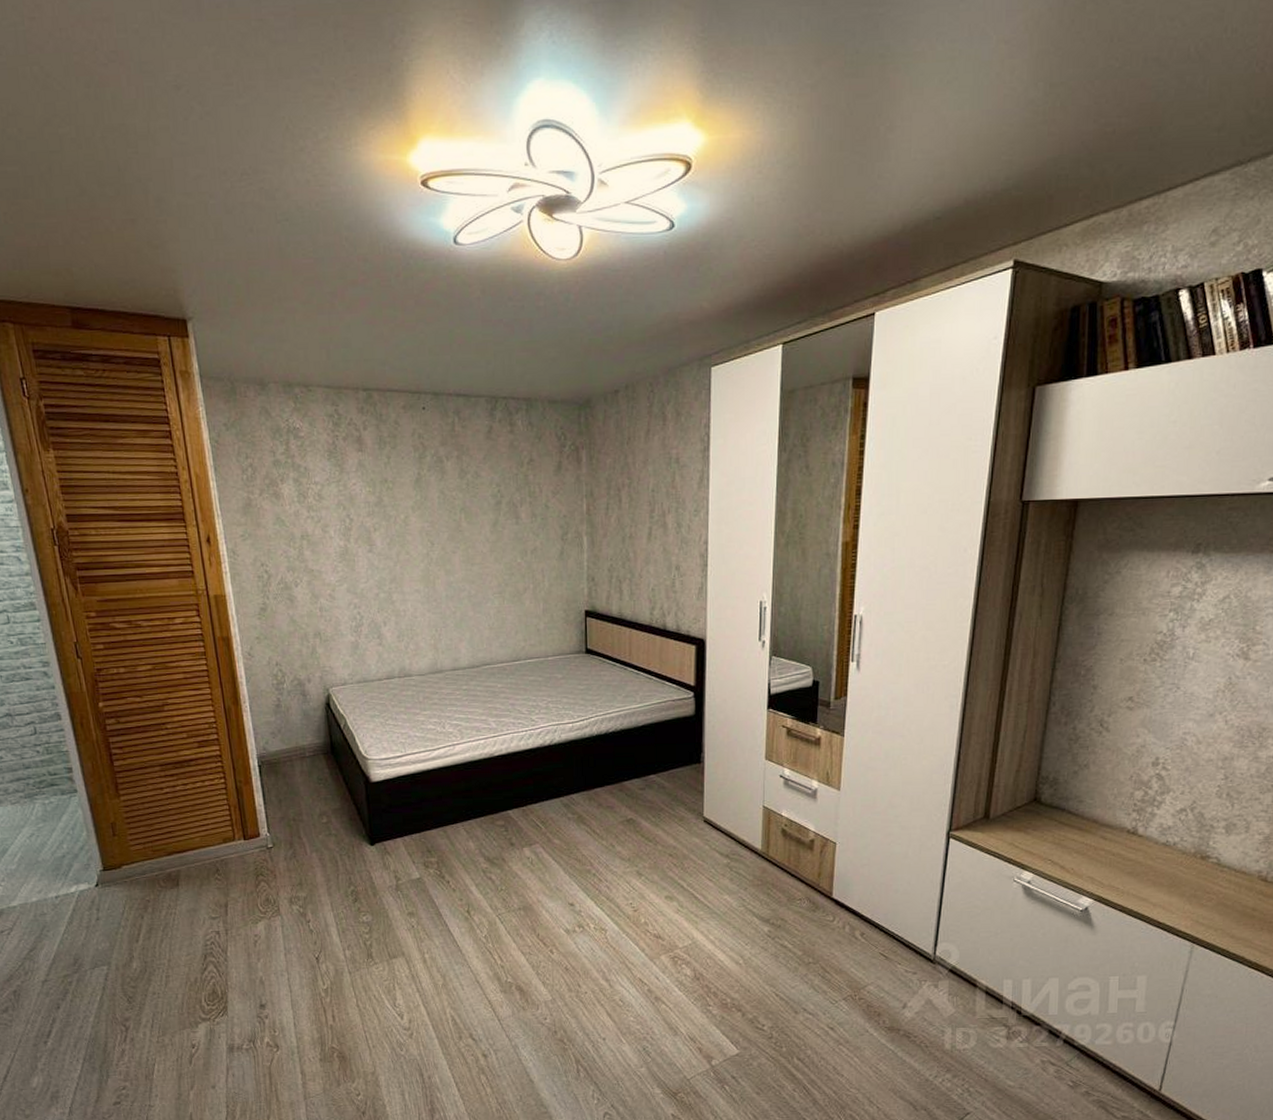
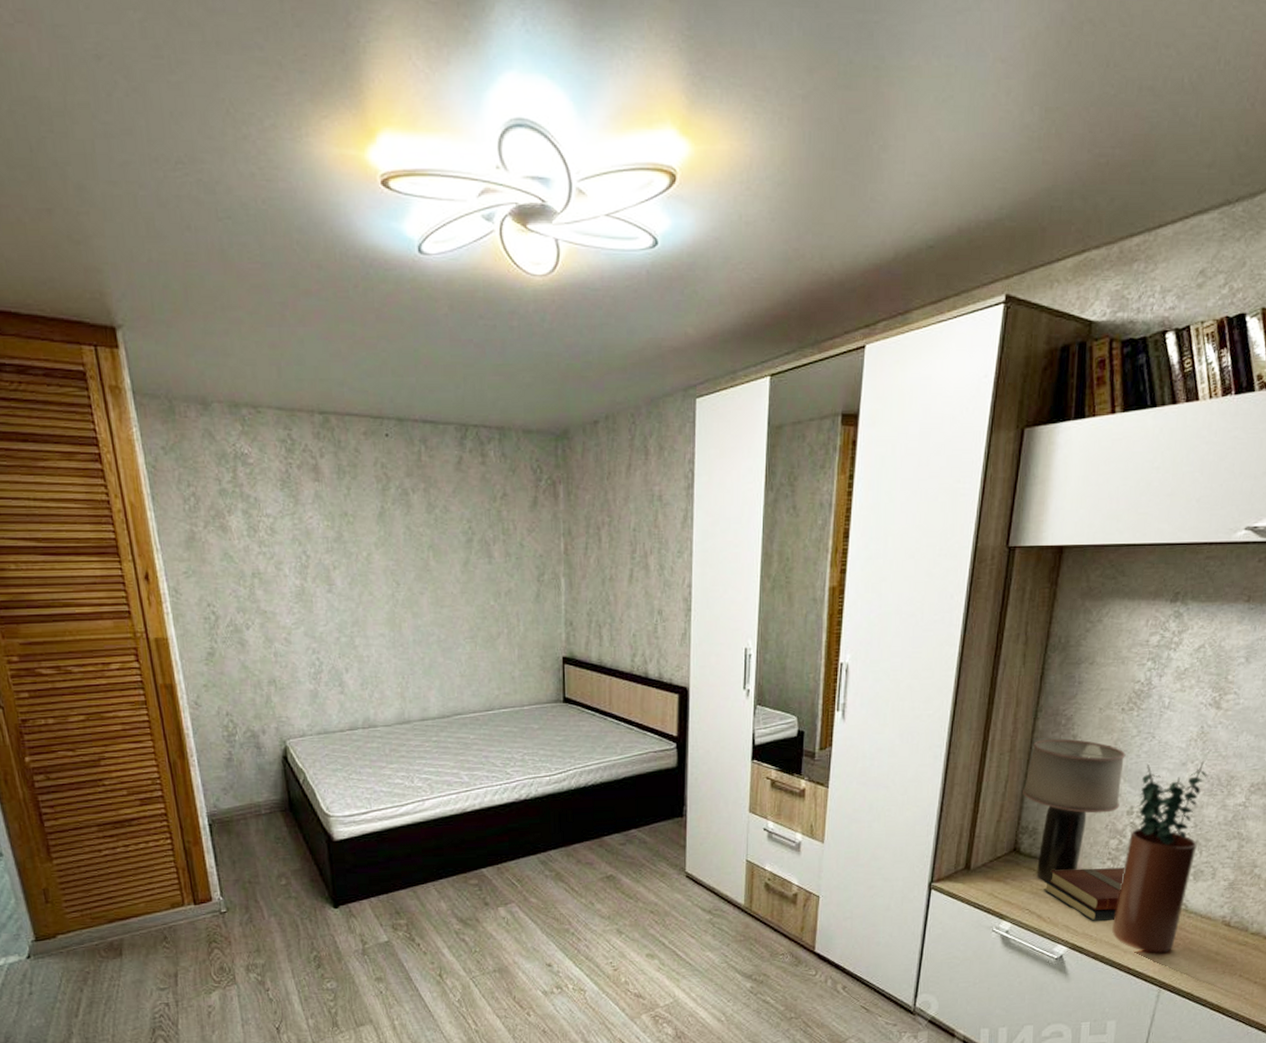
table lamp: none [1041,689,1149,832] -> present [1022,738,1126,881]
books: none [1065,819,1151,874] -> present [1043,867,1124,922]
vase: none [1139,712,1238,908] -> present [1111,761,1208,954]

